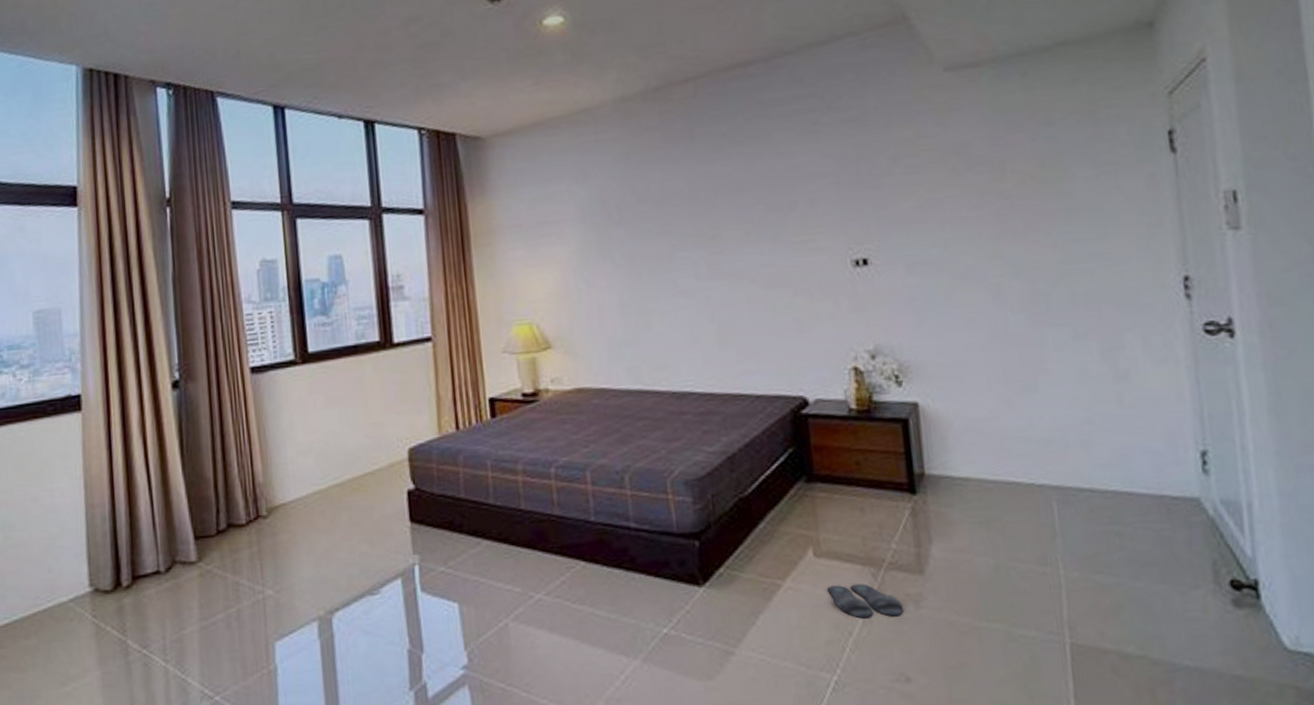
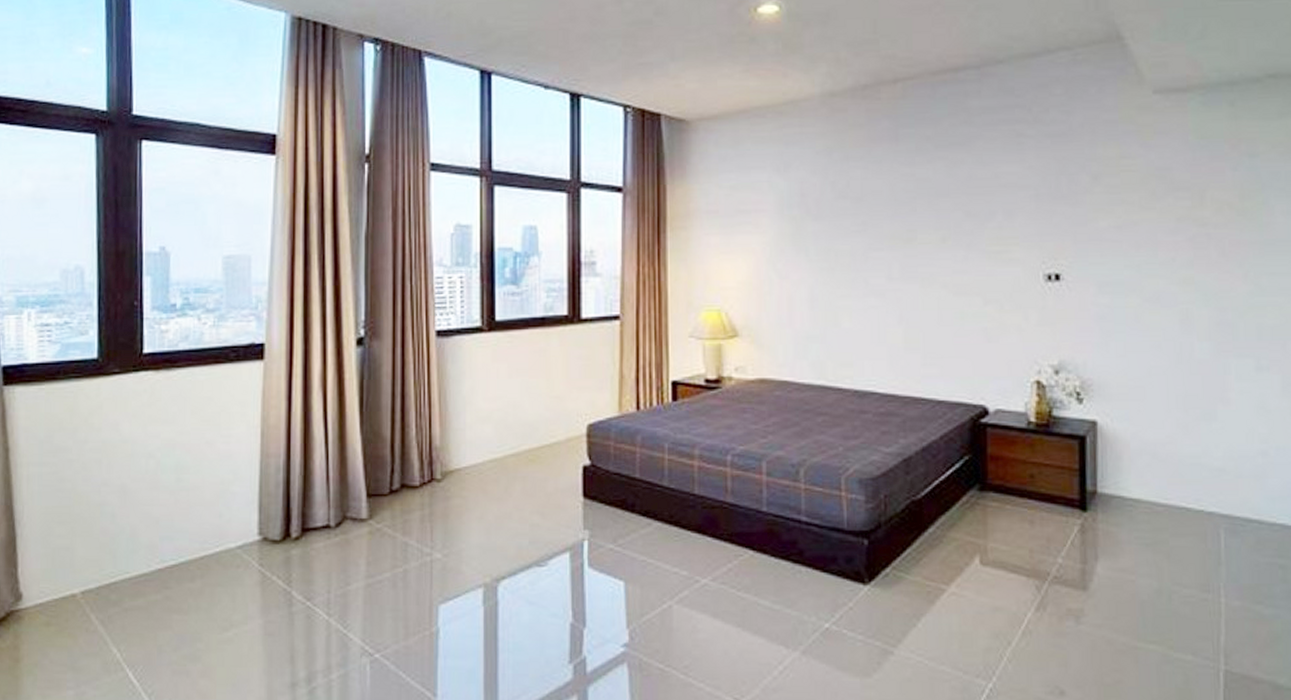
slippers: present [827,583,904,619] -> none [991,593,1064,630]

